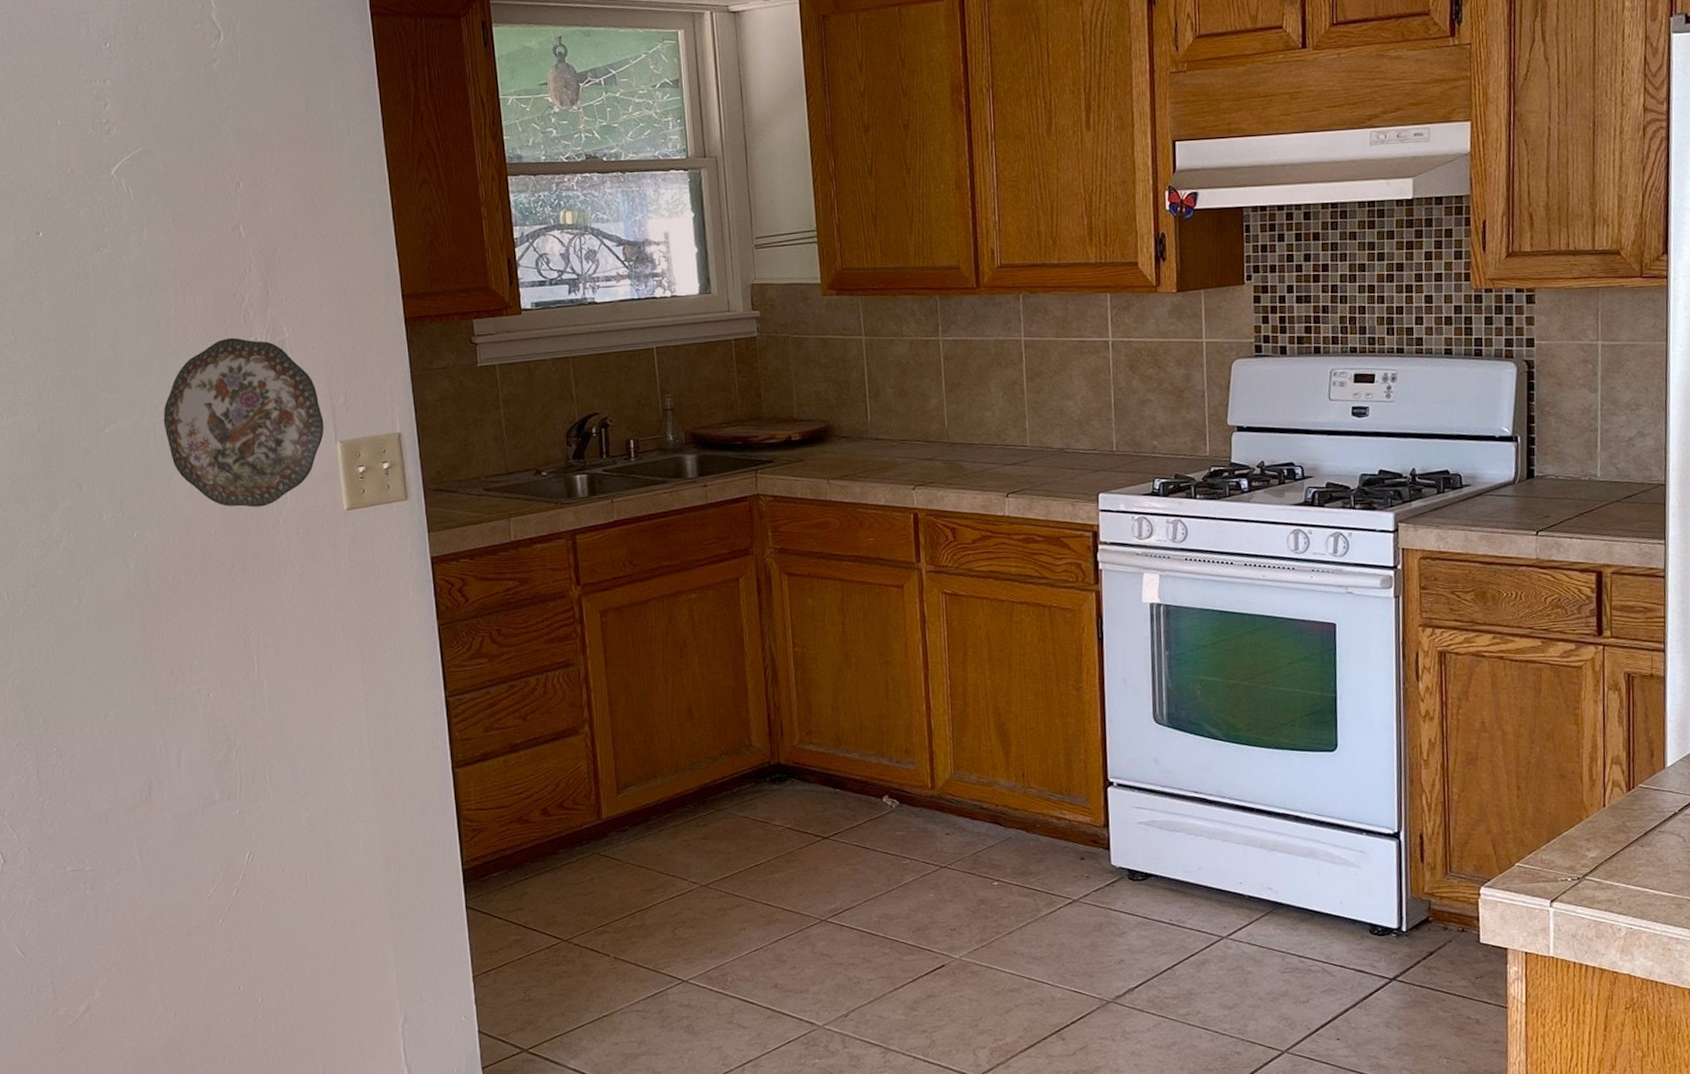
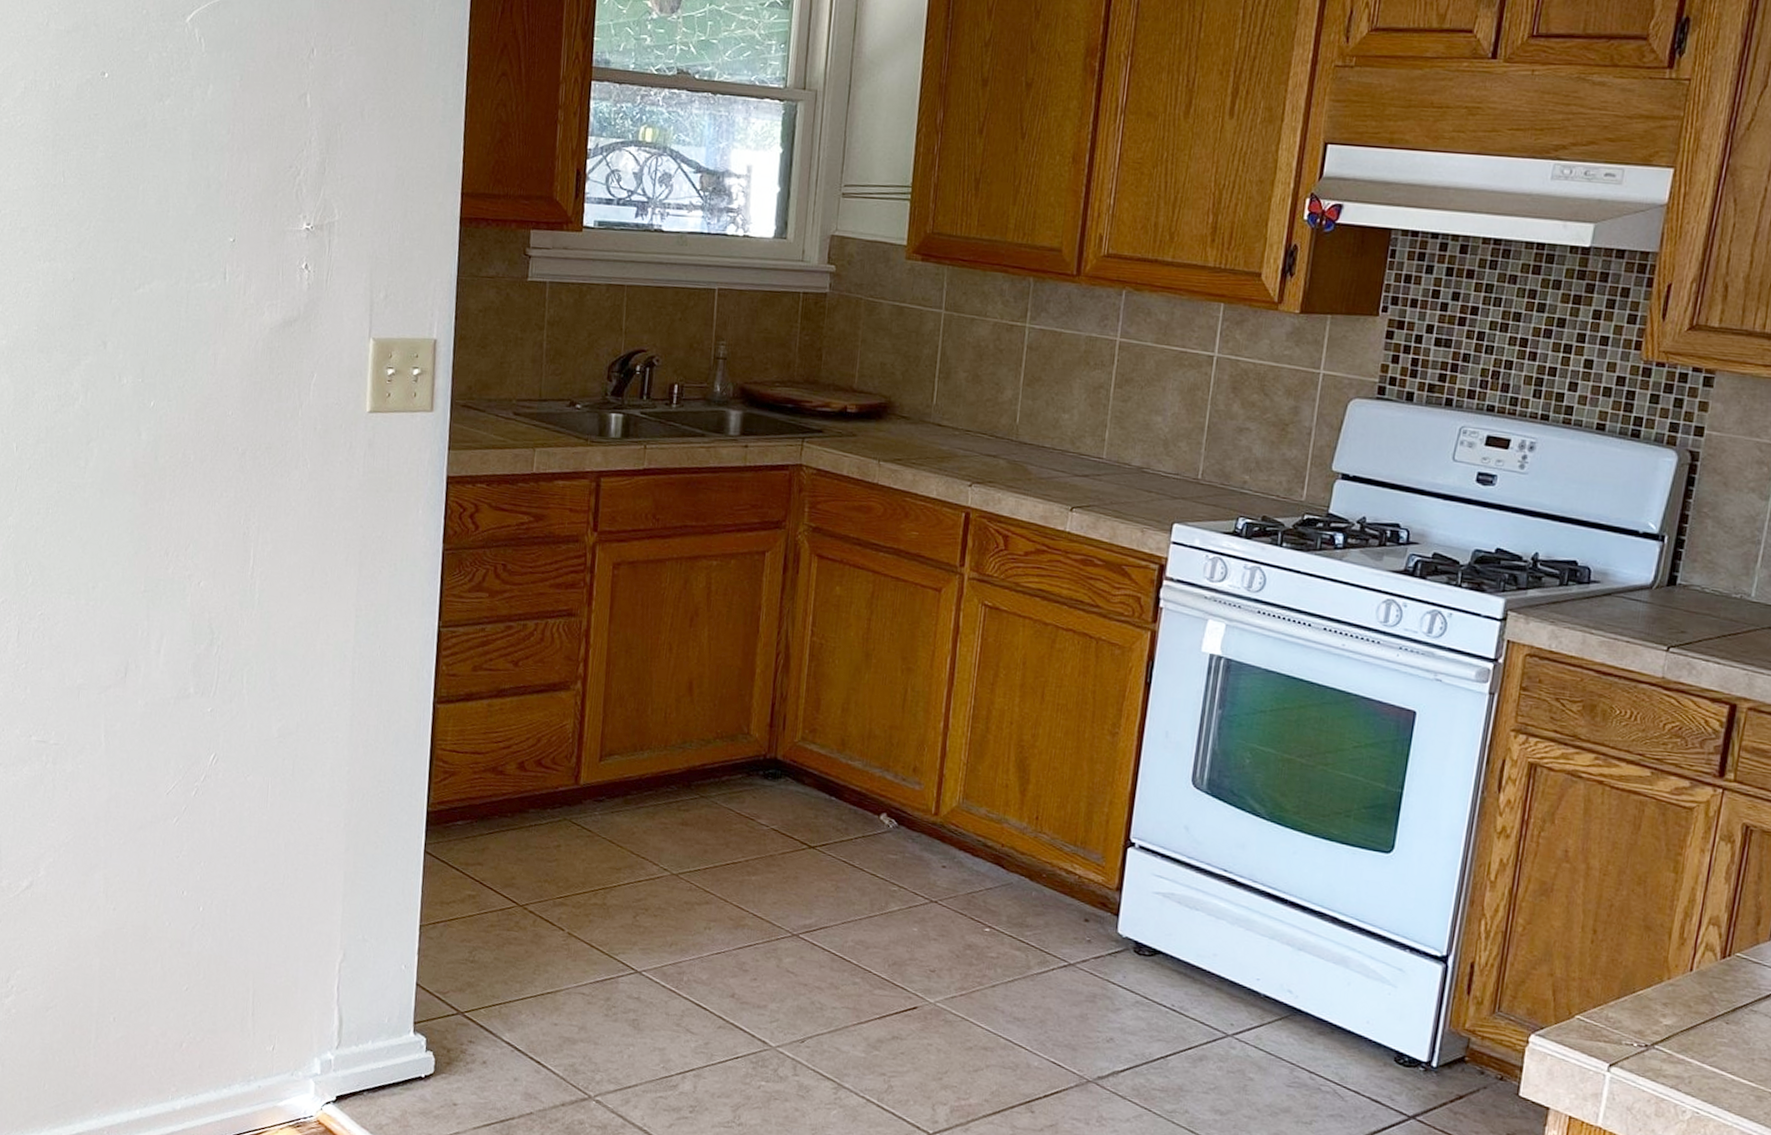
decorative plate: present [163,337,324,507] -> none [198,211,360,395]

